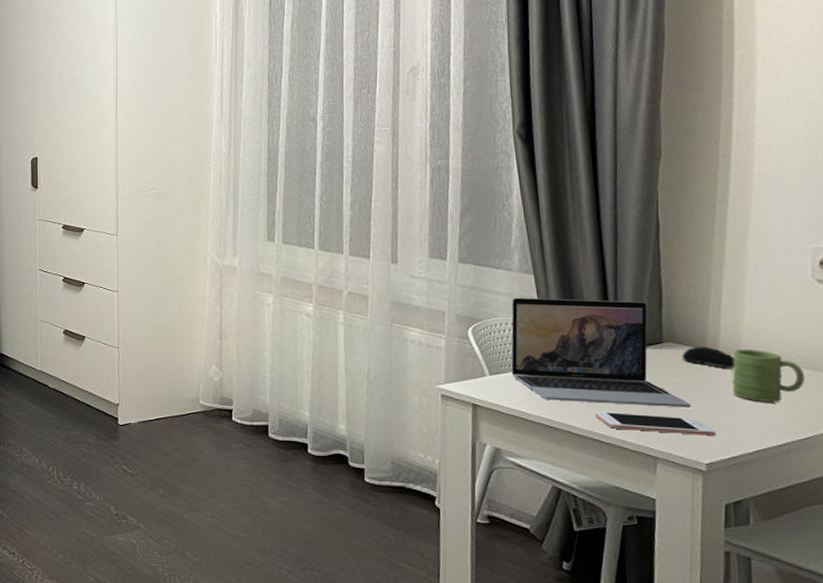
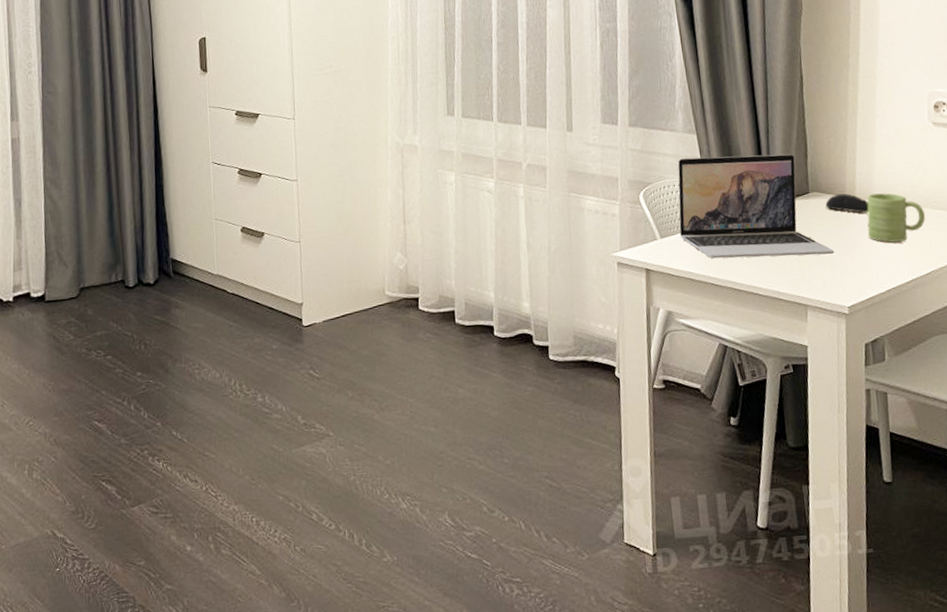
cell phone: present [595,411,717,437] -> none [754,263,856,281]

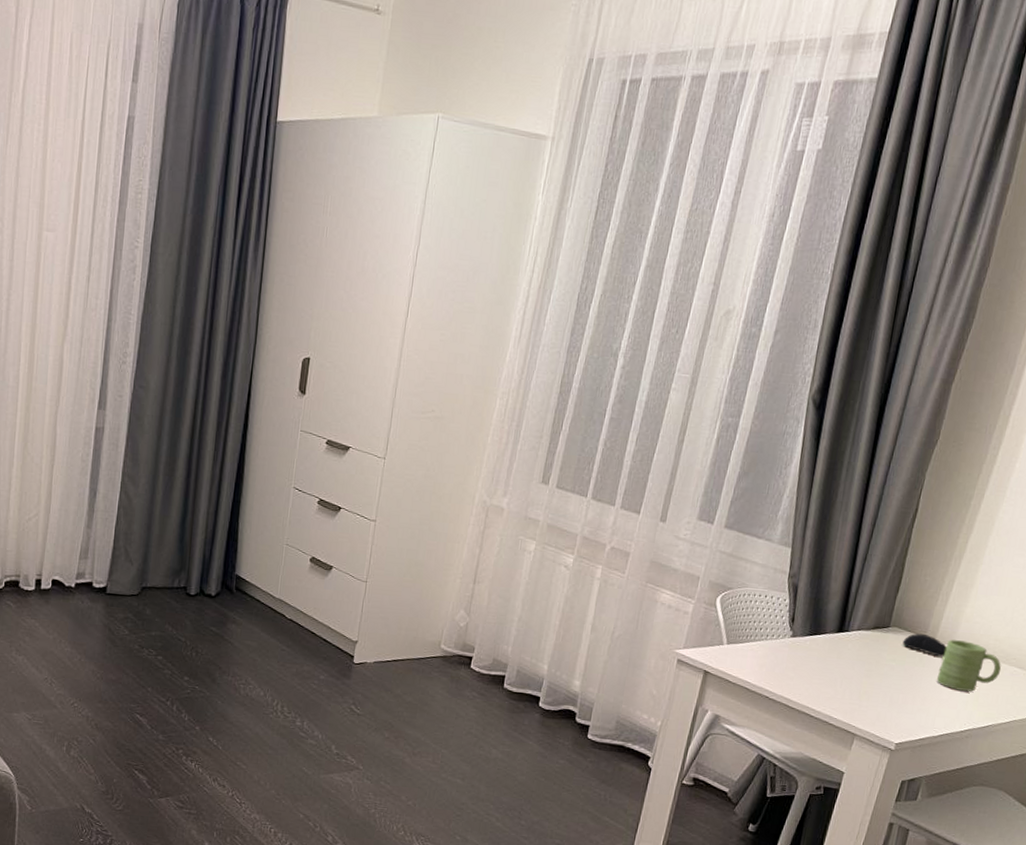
laptop: present [677,154,835,259] -> none [747,569,899,690]

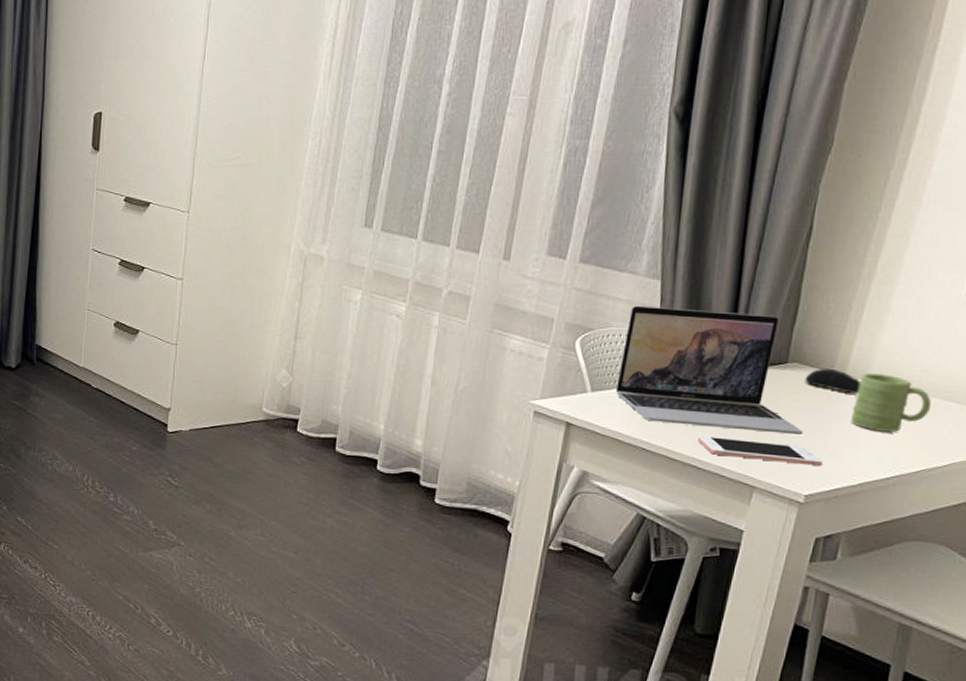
laptop: none [747,569,899,690] -> present [615,305,804,434]
cell phone: none [812,687,913,719] -> present [698,435,824,467]

